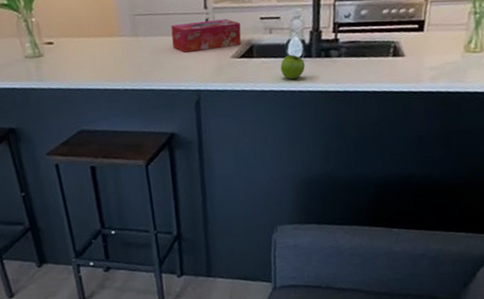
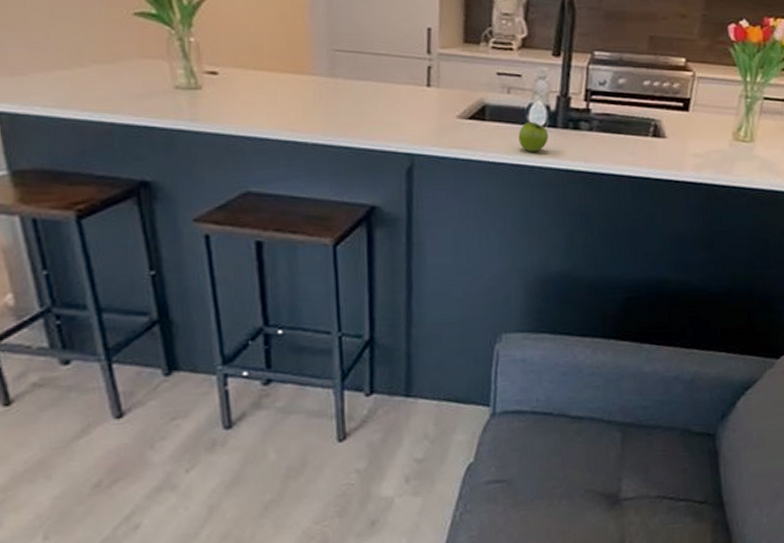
tissue box: present [171,19,241,53] -> none [381,69,472,105]

